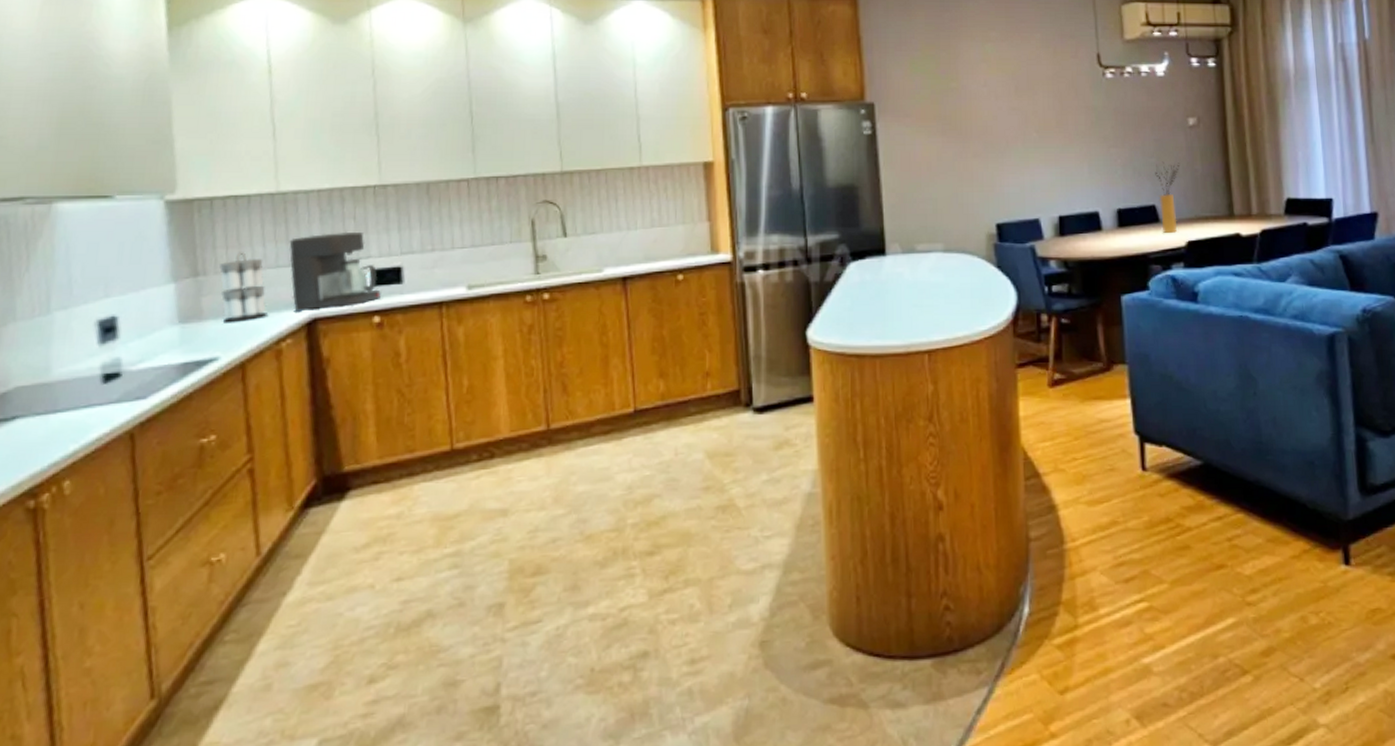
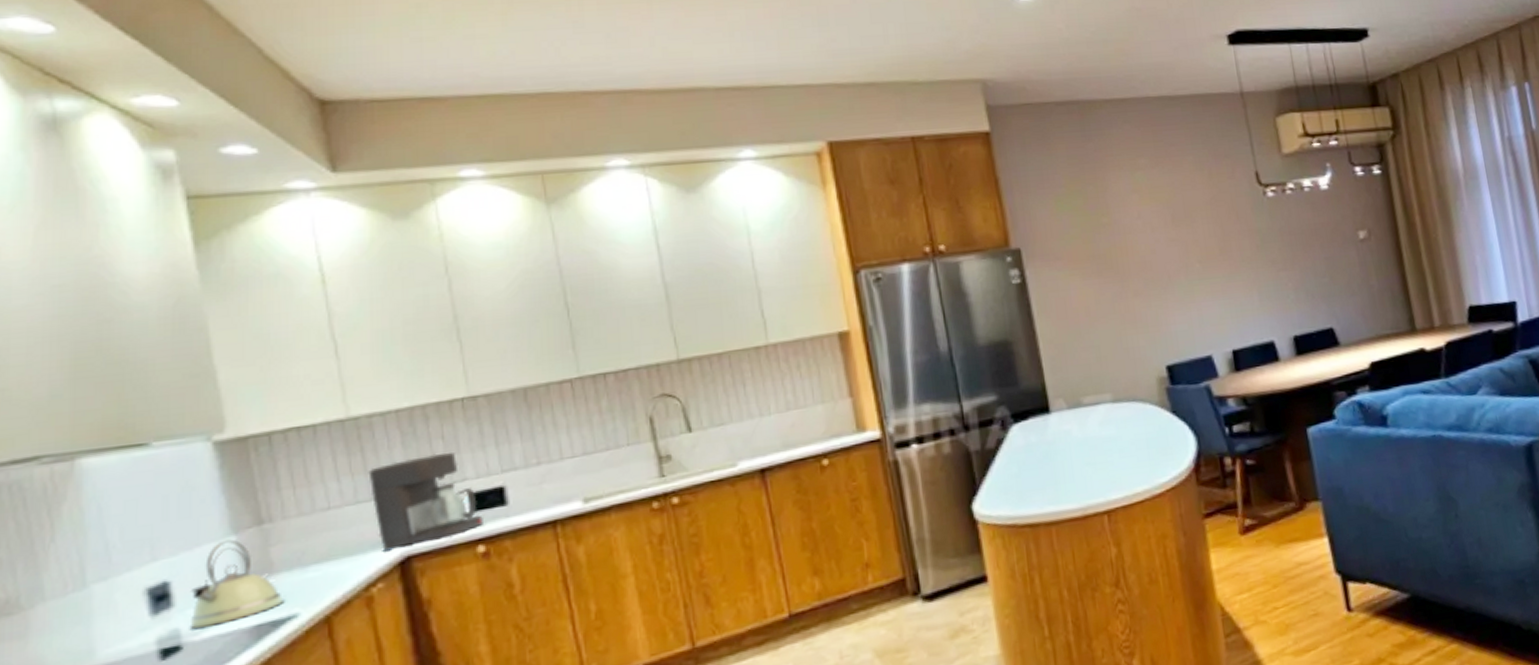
kettle: none [129,286,209,361] -> present [189,539,285,629]
spice rack: present [219,252,269,323] -> none [288,490,353,575]
vase: present [1155,161,1180,233] -> none [1329,280,1358,356]

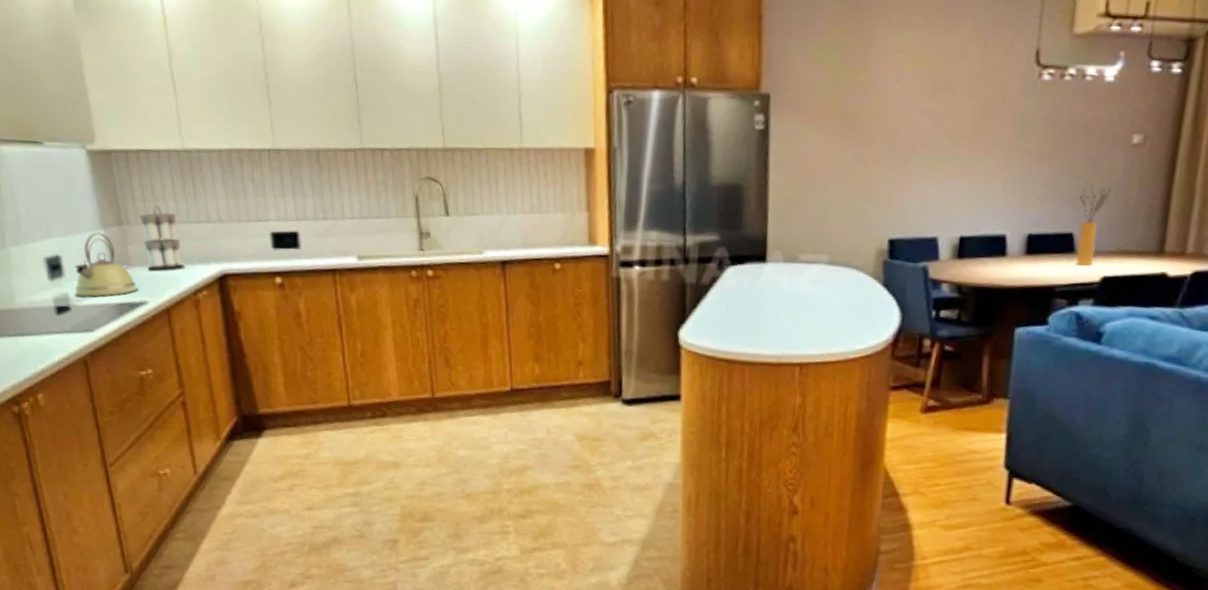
spice rack: none [288,490,353,575] -> present [140,205,186,272]
coffee maker: present [368,453,483,551] -> none [197,193,281,267]
vase: none [1329,280,1358,356] -> present [1075,184,1112,266]

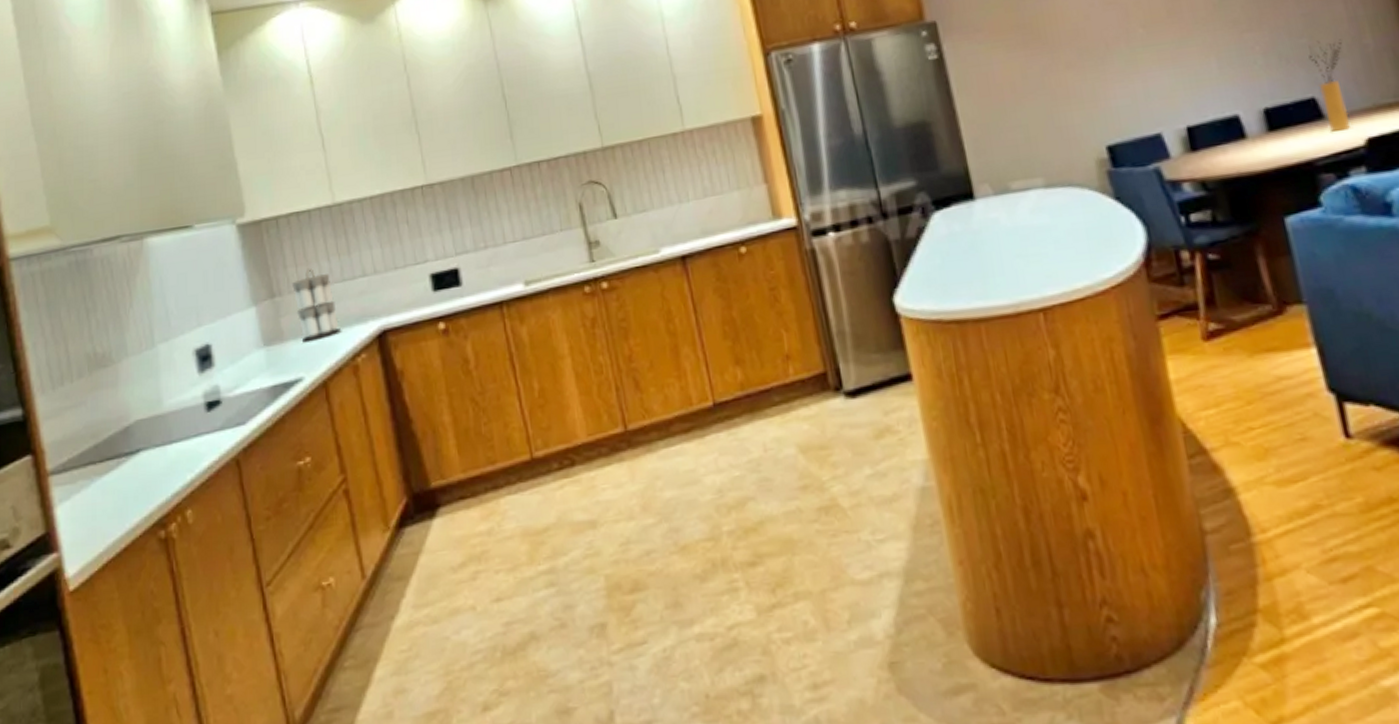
kettle: present [74,232,138,298] -> none [225,310,293,386]

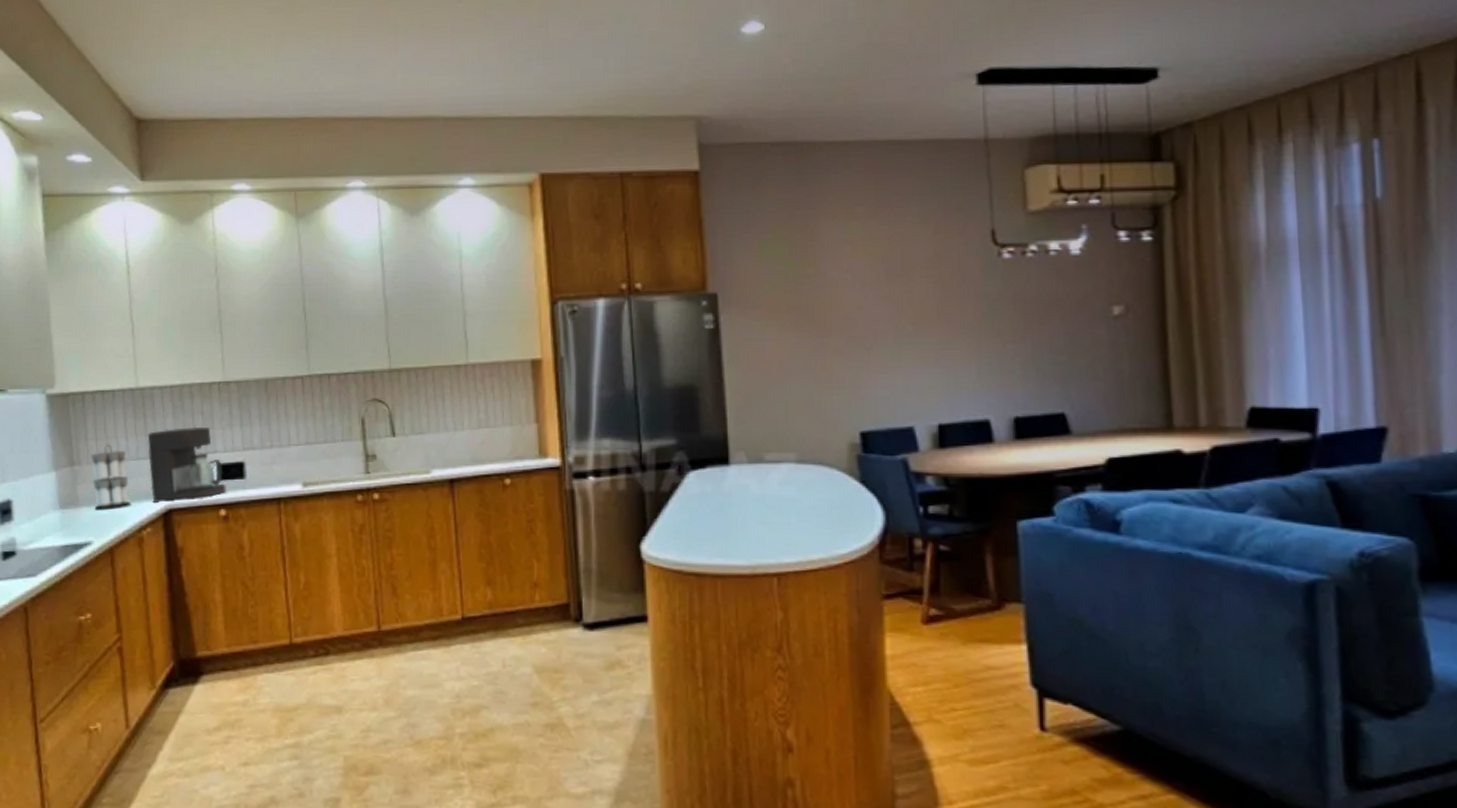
coffee maker: none [351,236,443,325] -> present [147,426,226,503]
vase: present [1308,39,1350,132] -> none [1065,360,1100,447]

